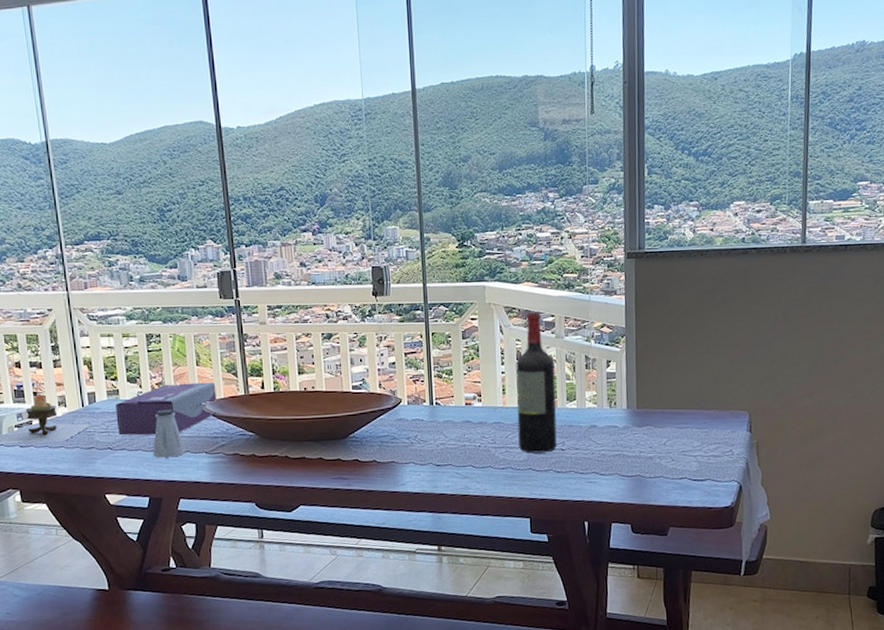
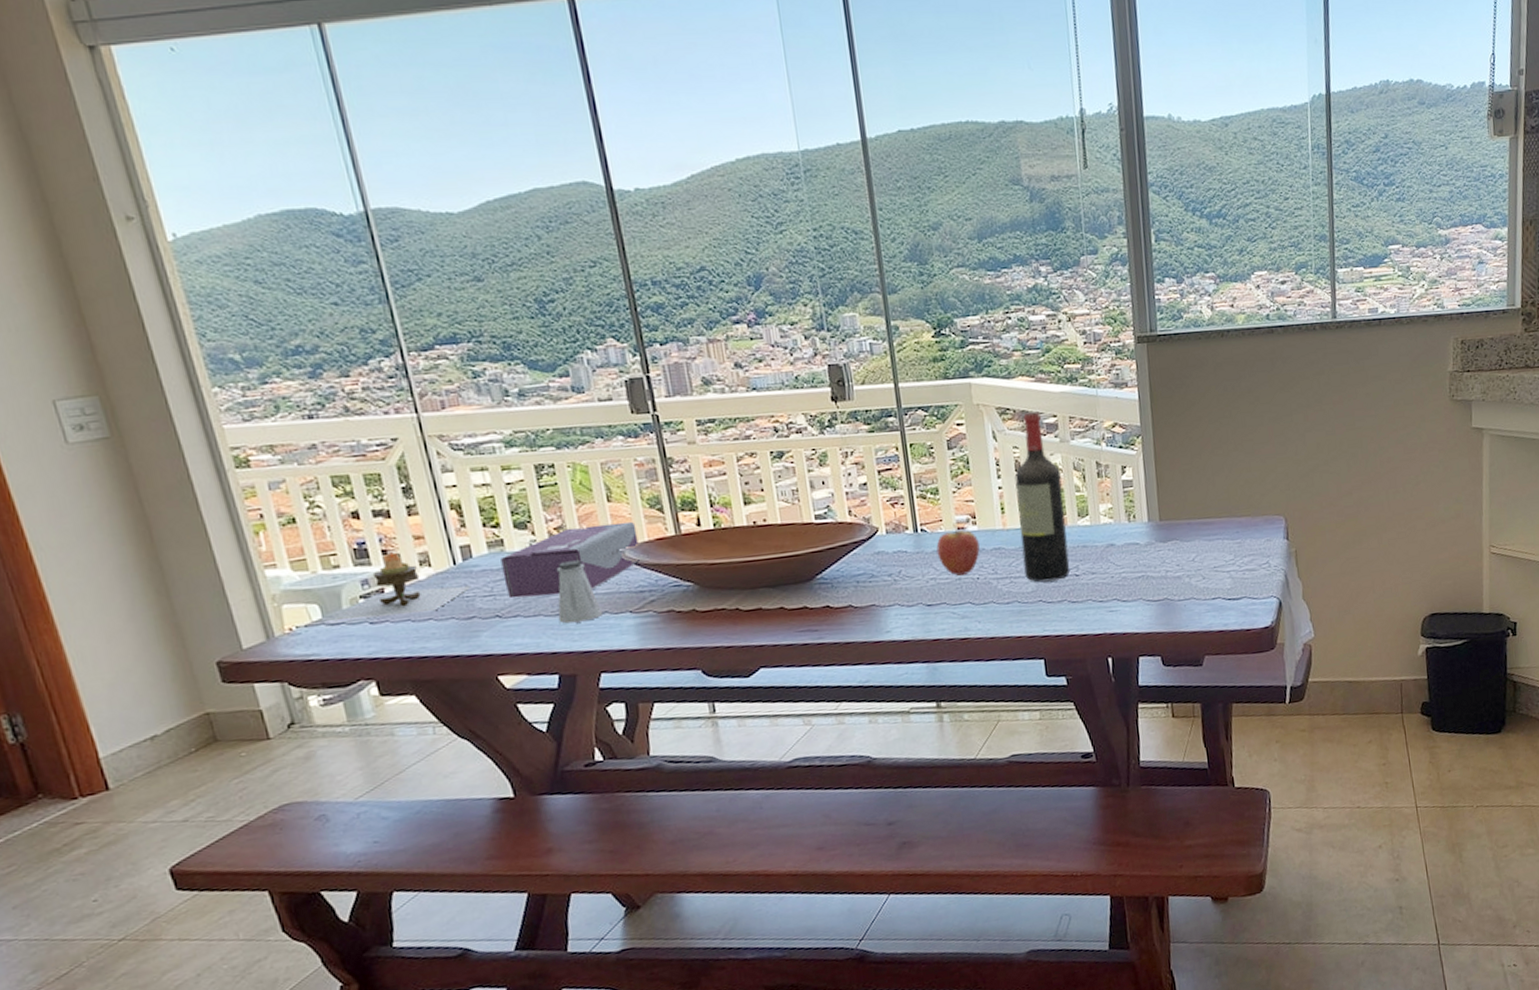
fruit: none [447,399,483,443] -> present [936,523,980,576]

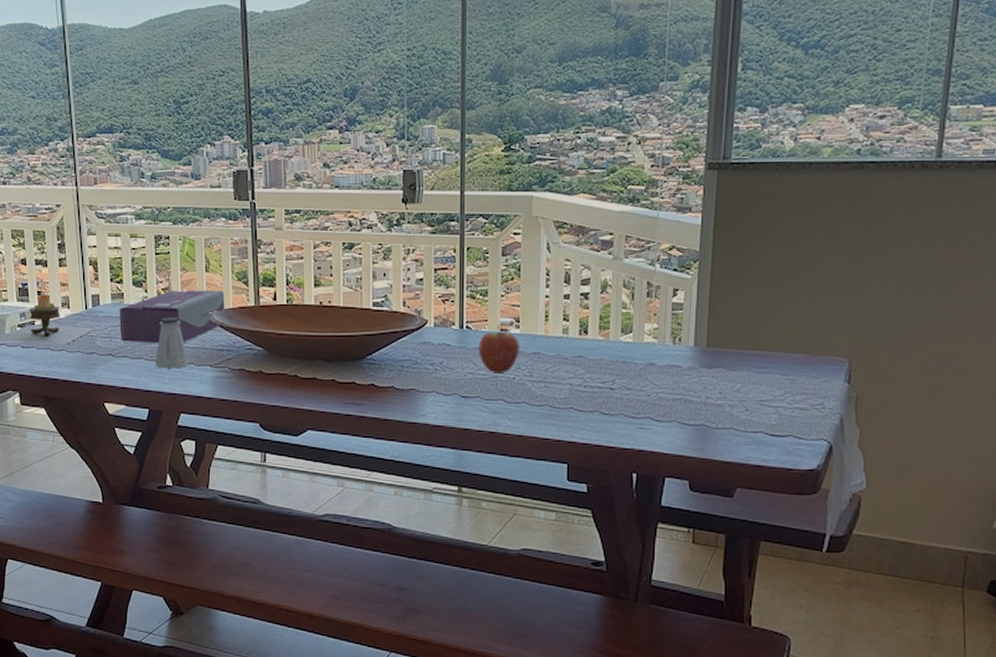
wine bottle: present [1014,411,1070,583] -> none [560,228,609,391]

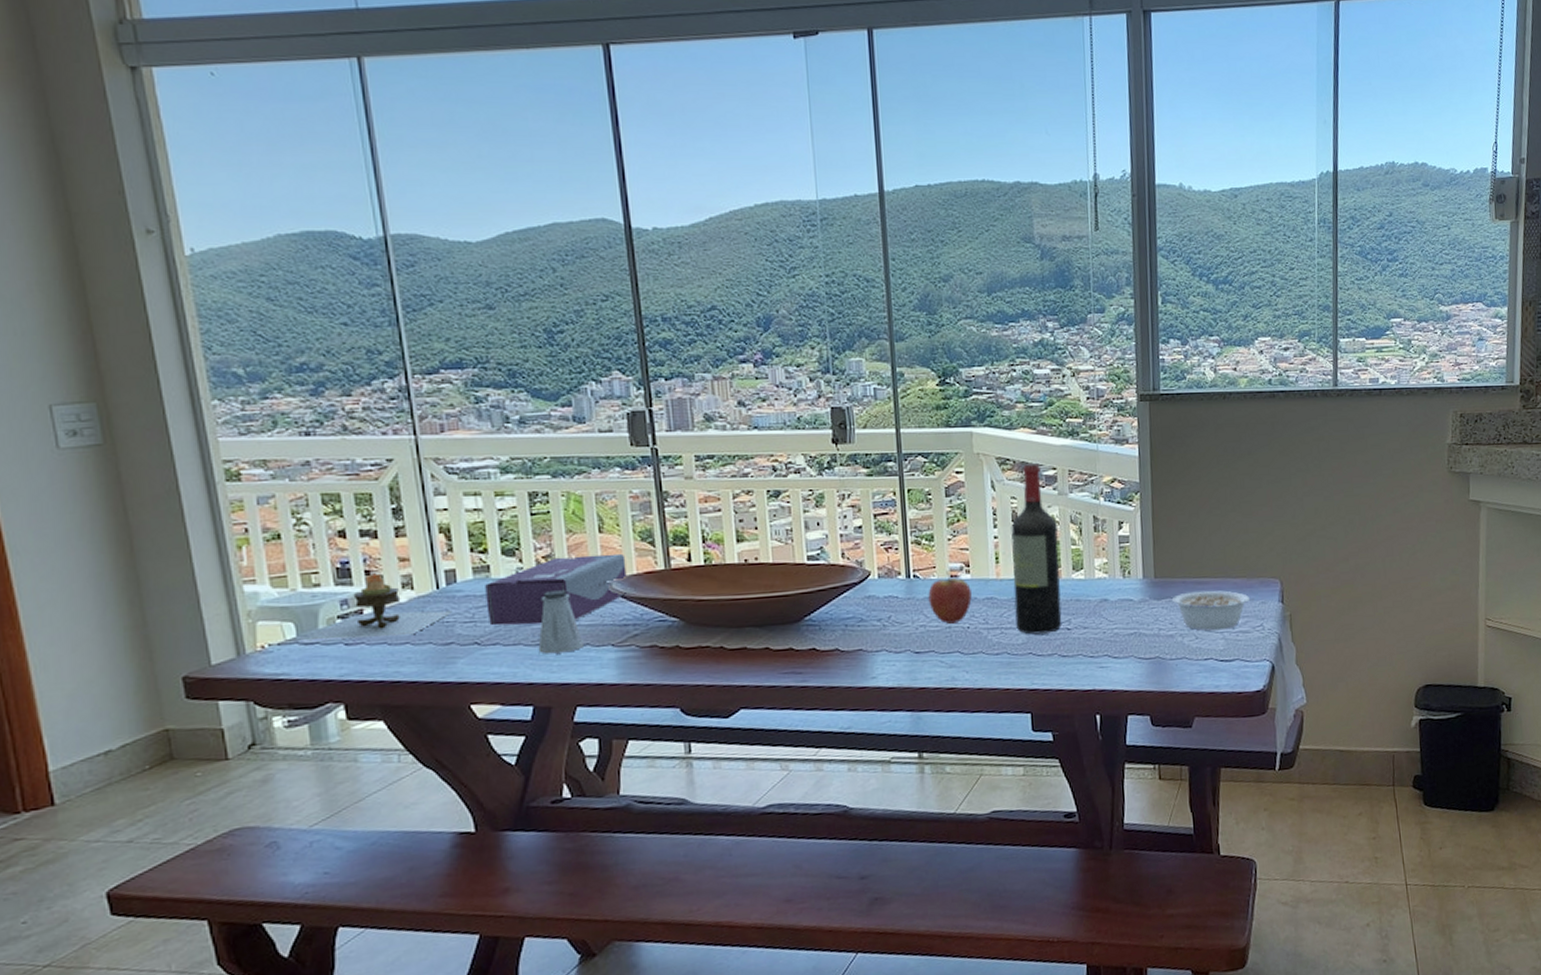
wine bottle: none [560,228,609,391] -> present [1011,463,1062,635]
legume: none [724,363,817,405] -> present [1172,590,1255,631]

